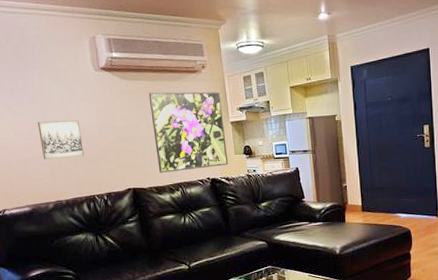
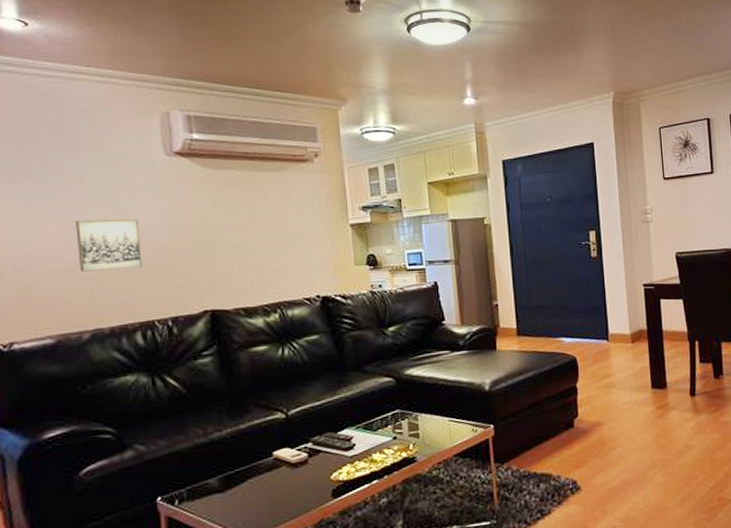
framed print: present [148,91,229,173] -> none [240,184,346,290]

